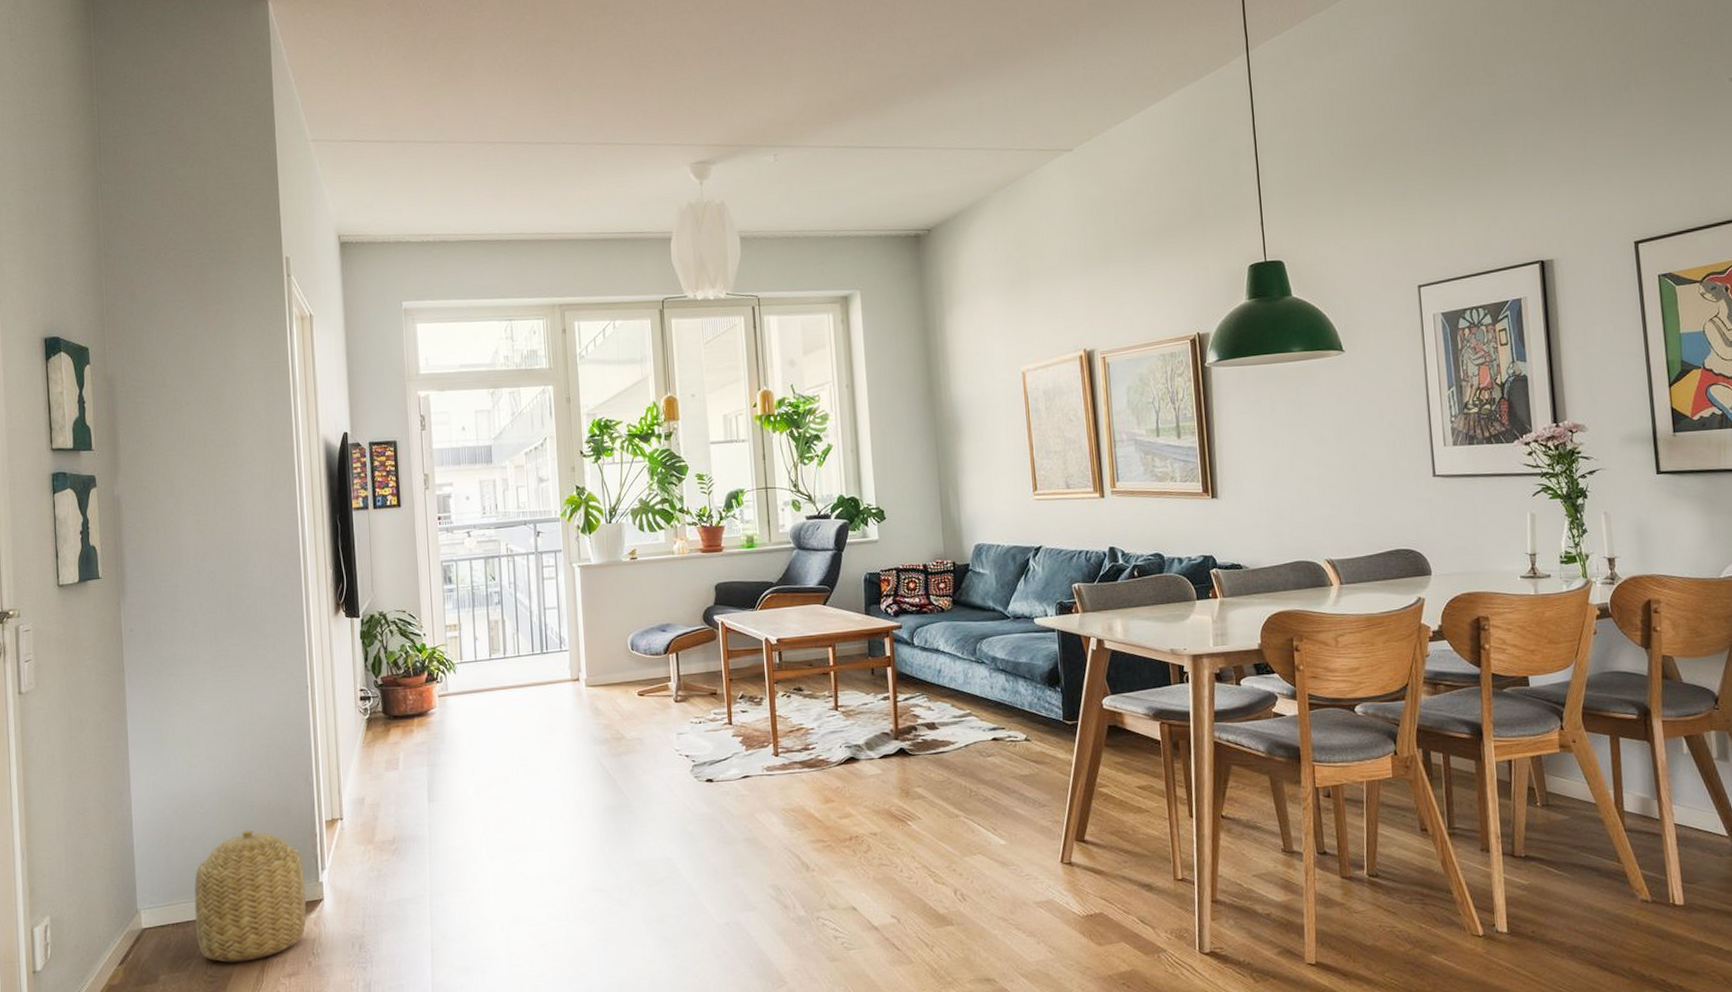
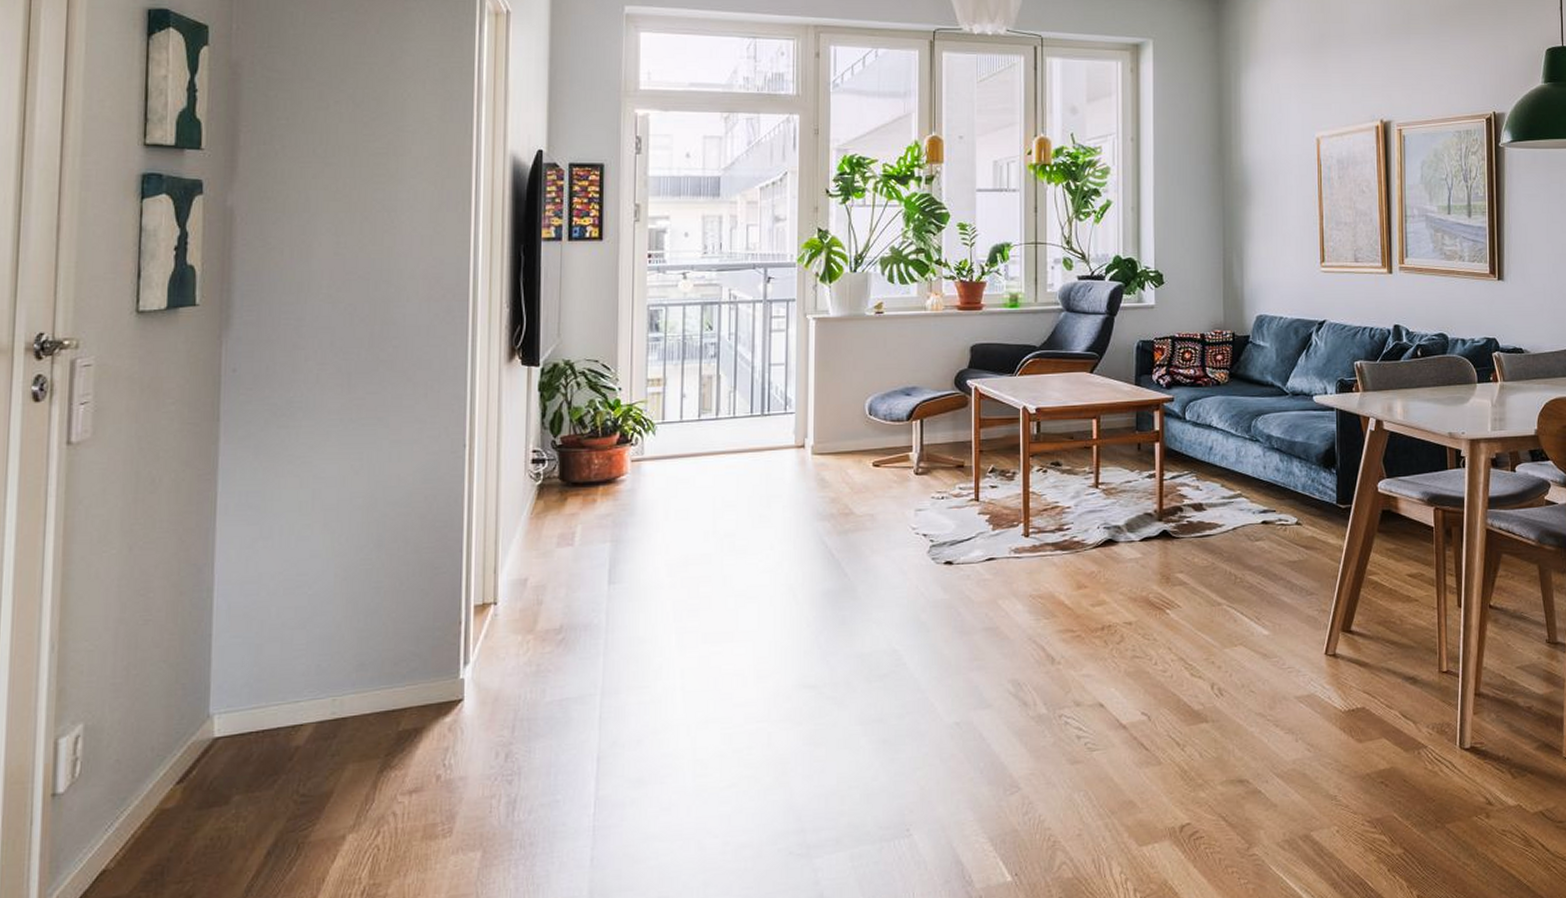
basket: present [194,830,307,962] -> none [288,616,442,778]

